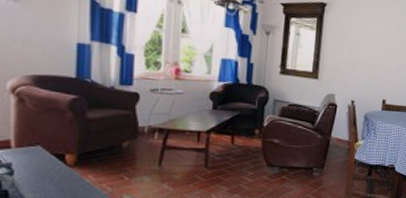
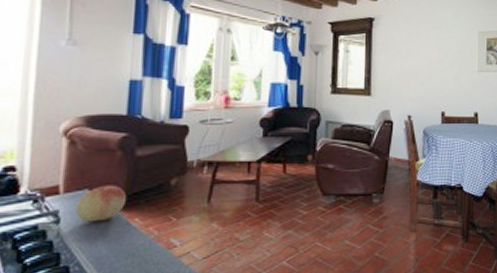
fruit: none [29,143,80,176] -> present [76,185,127,222]

